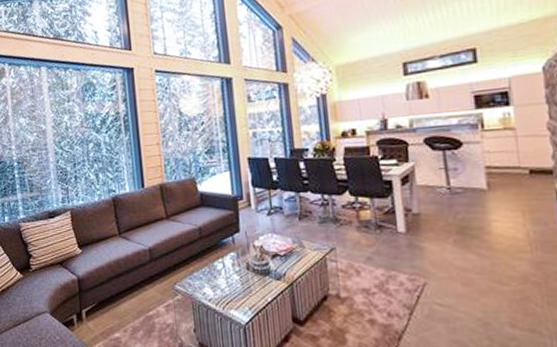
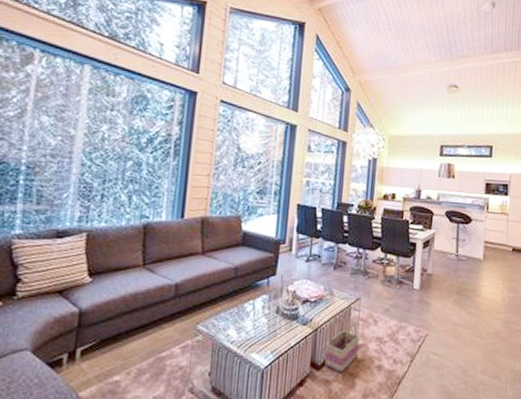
basket: none [305,271,344,328] -> present [325,318,360,373]

